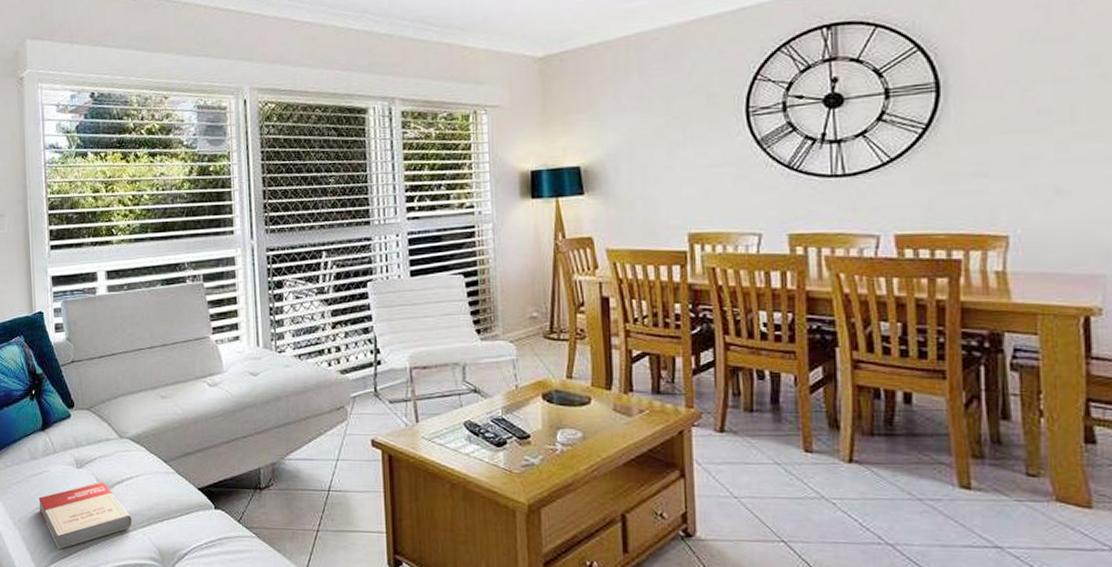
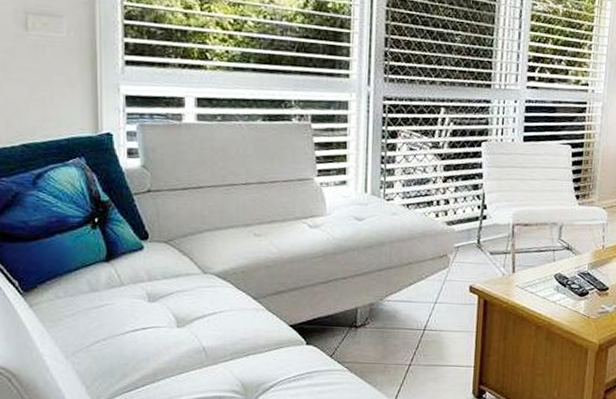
book: present [38,482,133,549] -> none [99,316,213,383]

